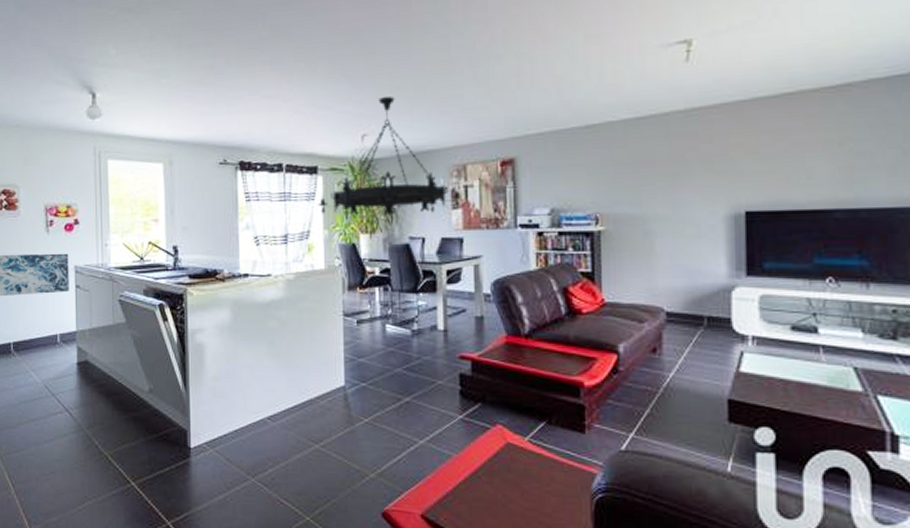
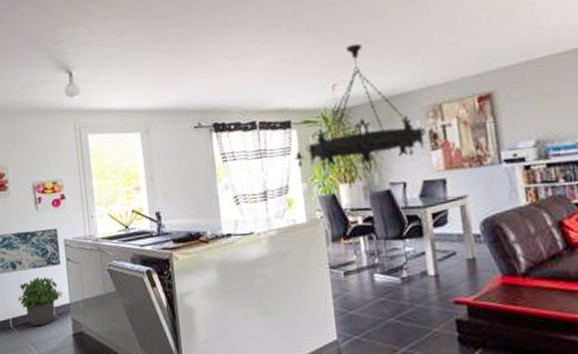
potted plant: none [21,302,70,352] -> present [18,277,63,327]

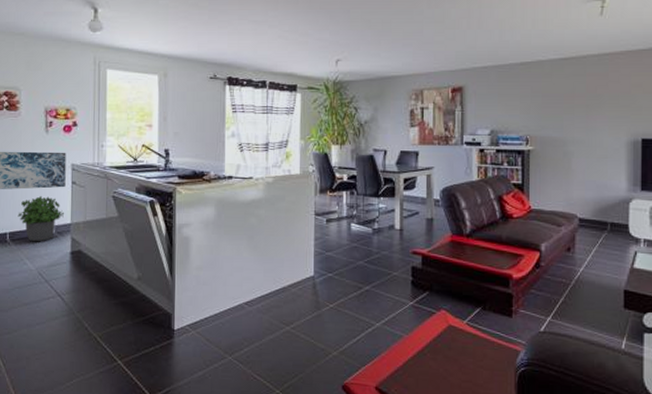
chandelier: present [294,43,442,168] -> none [296,28,420,131]

